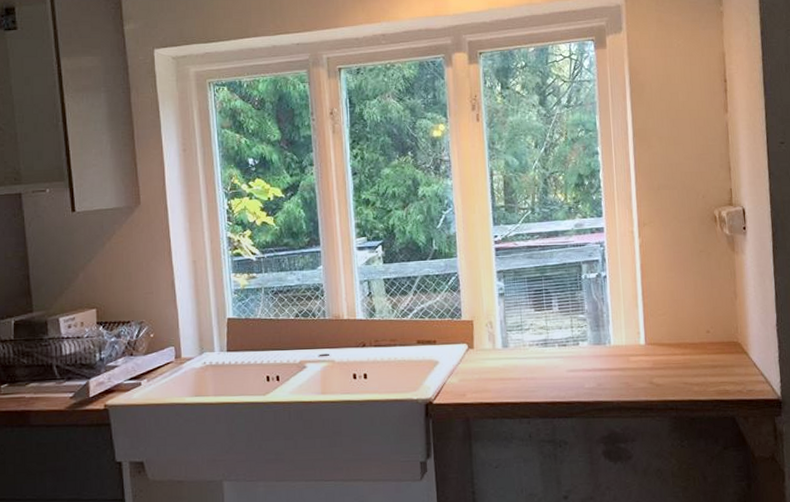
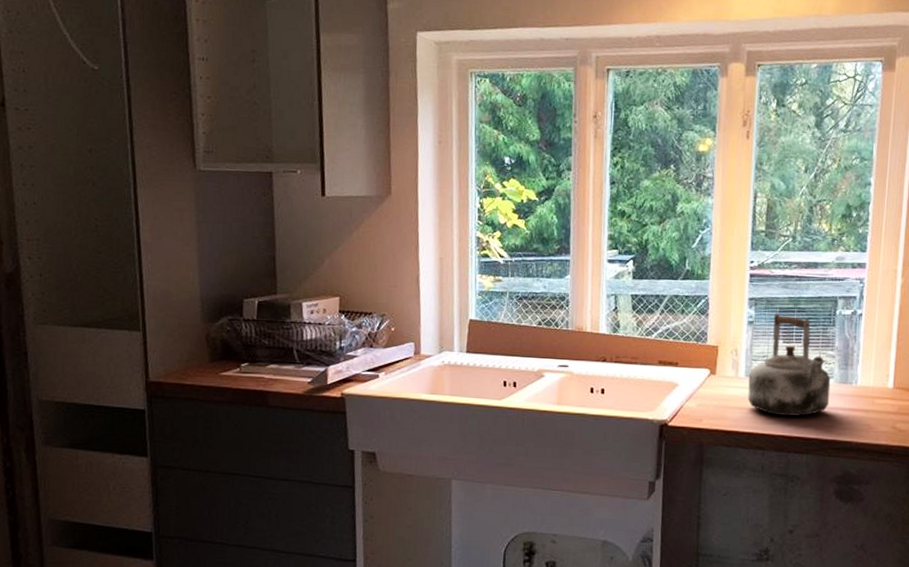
kettle: none [506,283,587,382] -> present [748,313,831,416]

